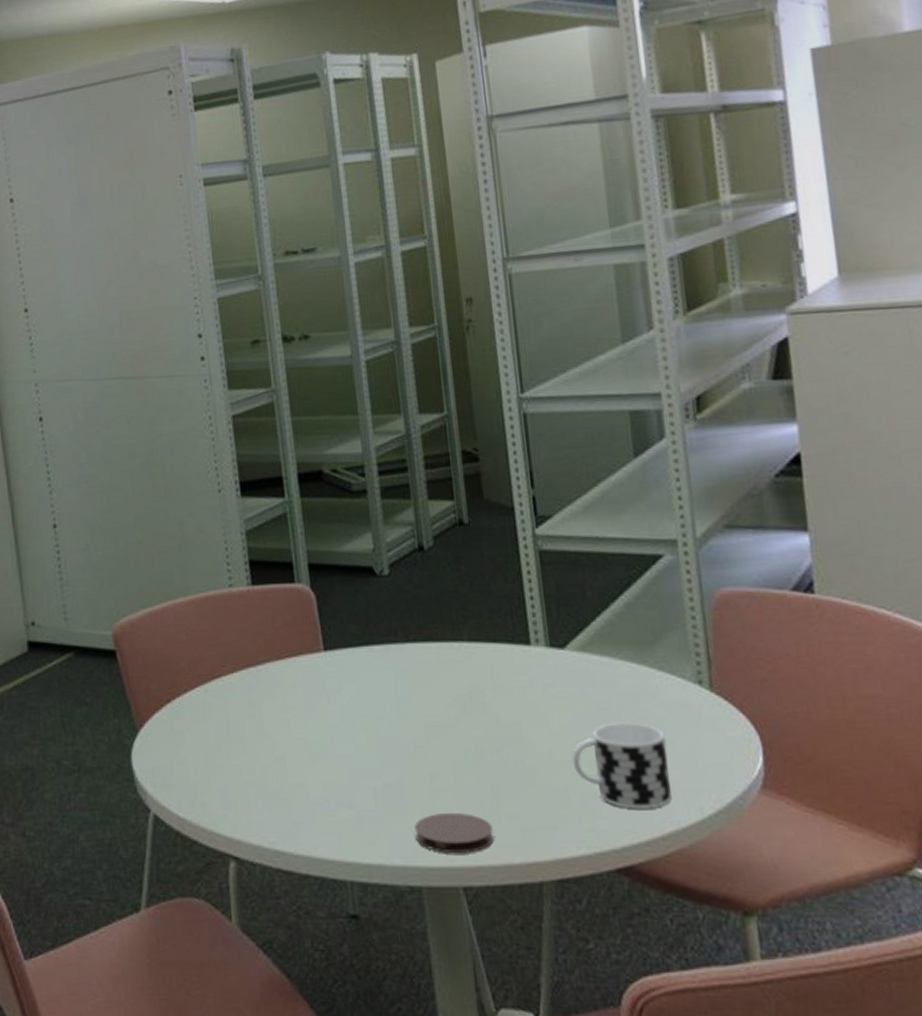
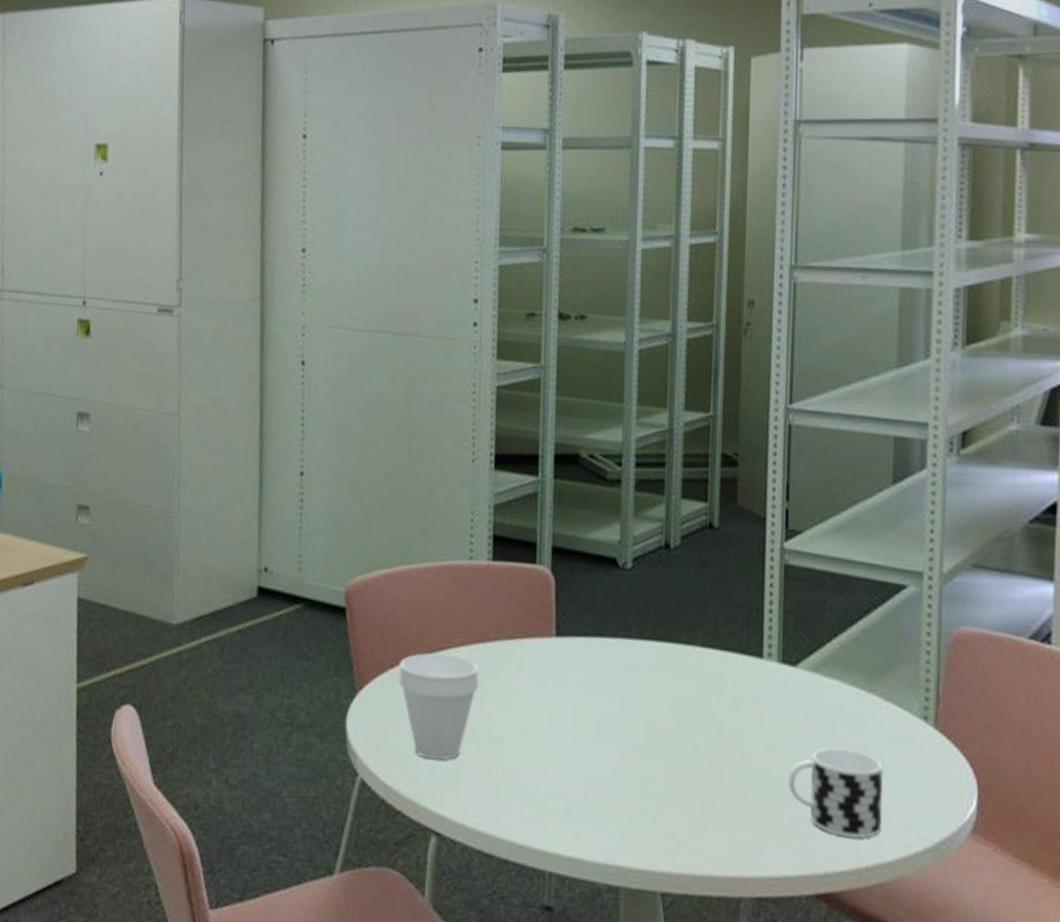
cup: none [175,682,256,786] -> present [398,652,479,761]
coaster: present [414,812,494,854] -> none [621,815,699,859]

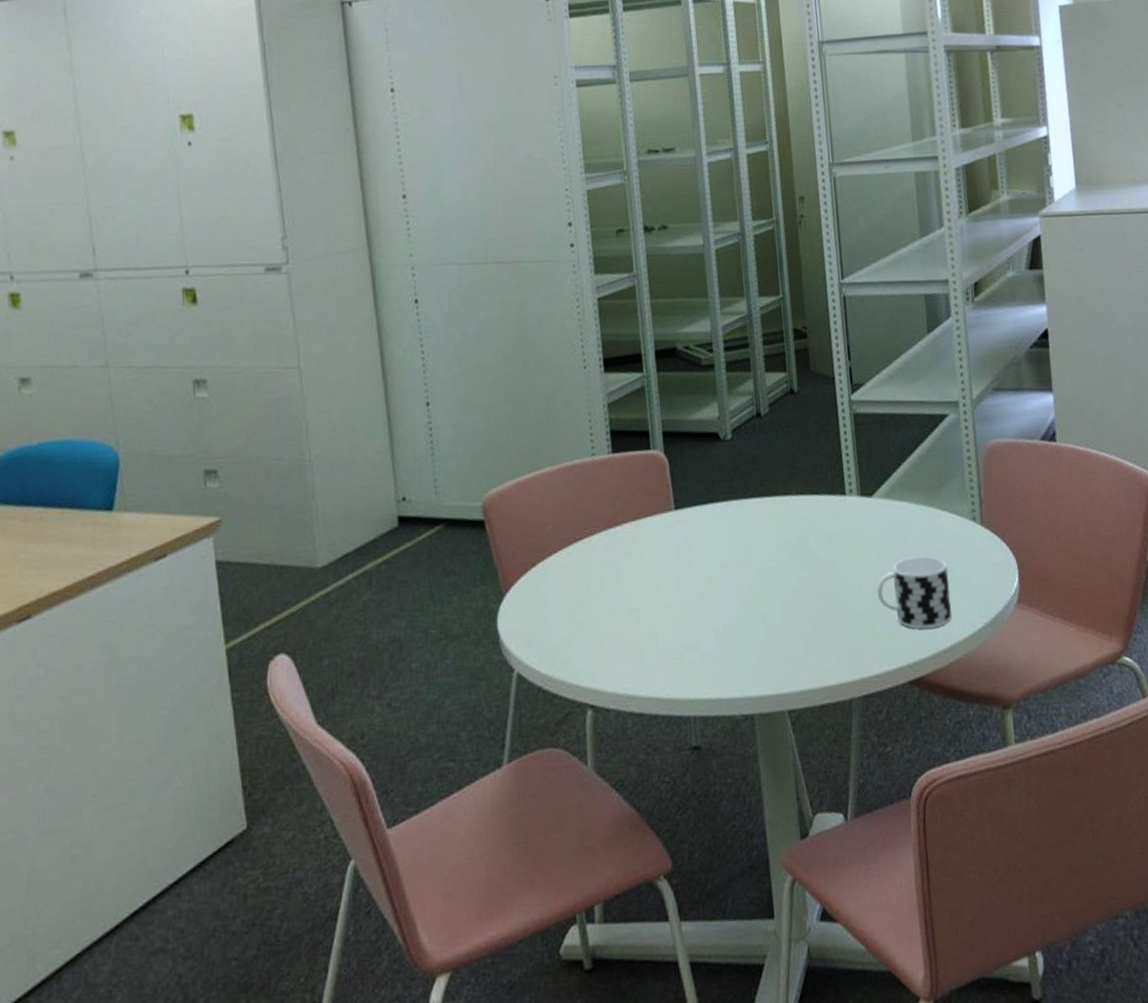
cup: present [398,652,479,761] -> none [540,543,614,642]

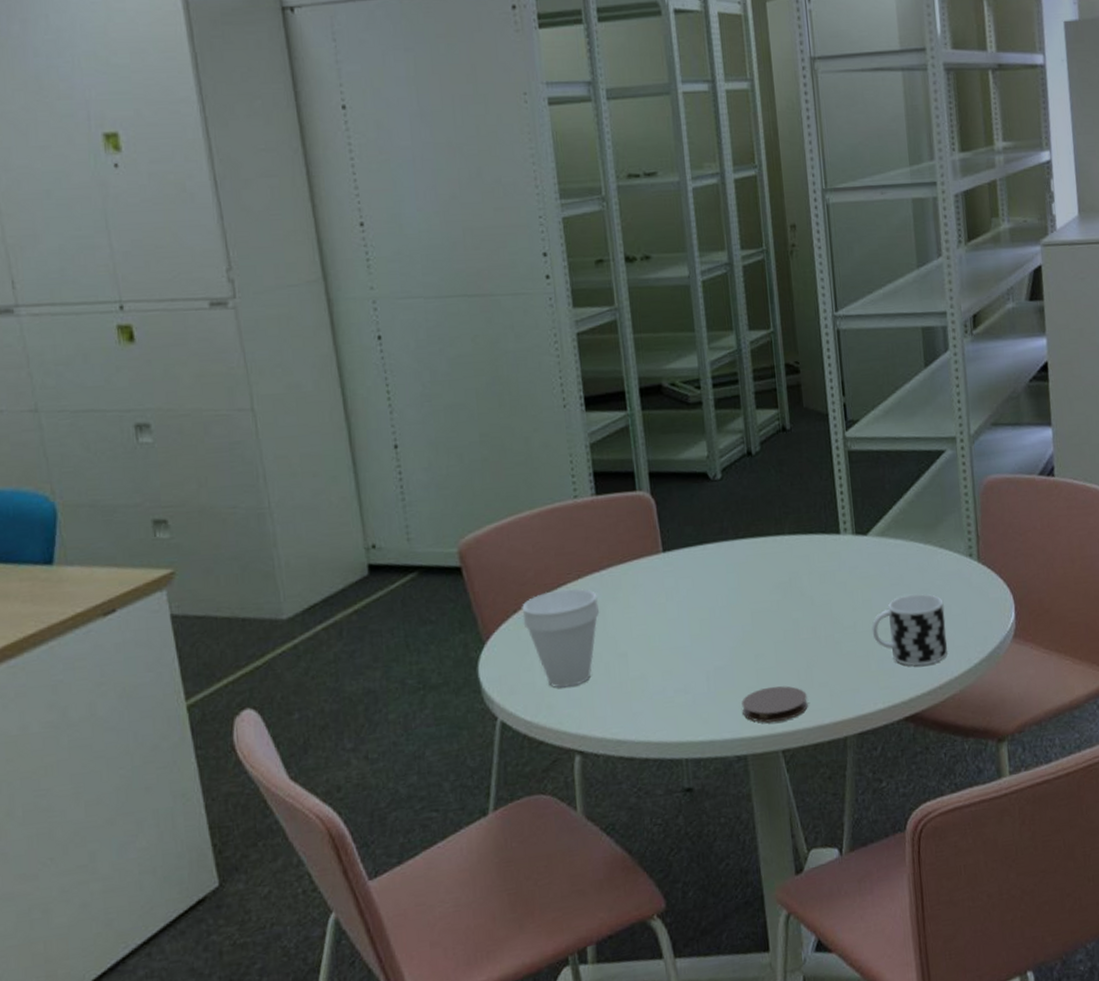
cup: none [540,543,614,642] -> present [522,588,600,688]
coaster: none [749,645,814,682] -> present [742,685,808,723]

